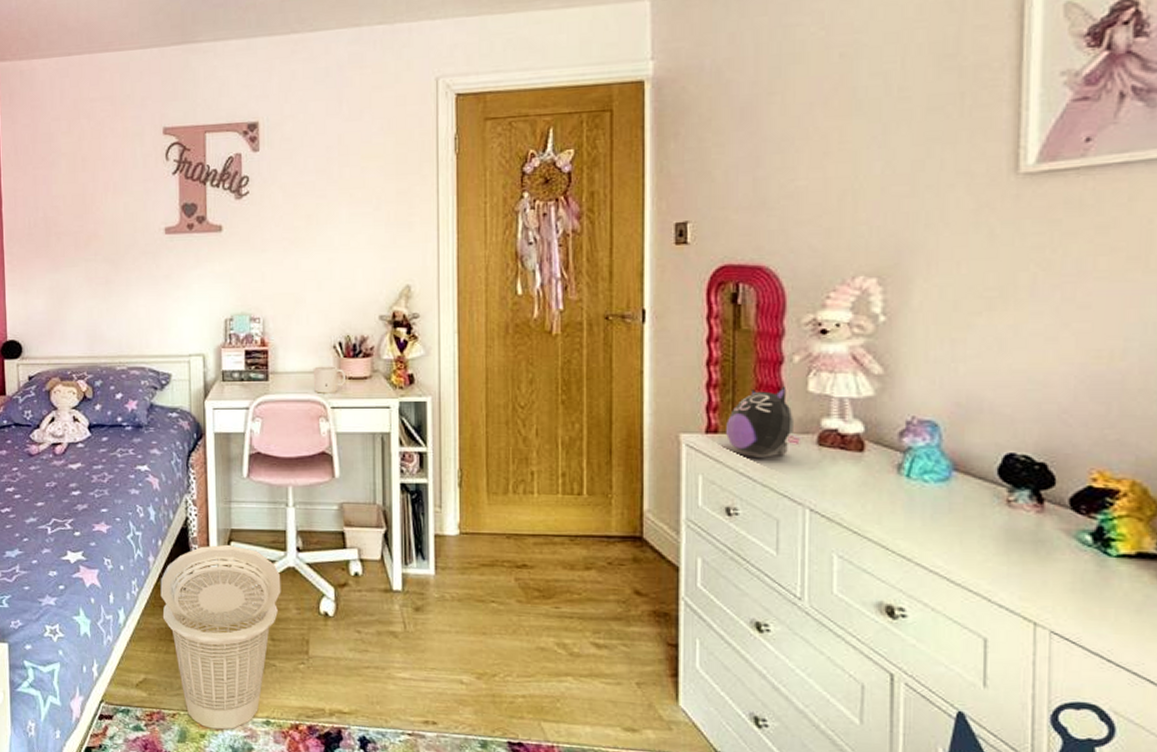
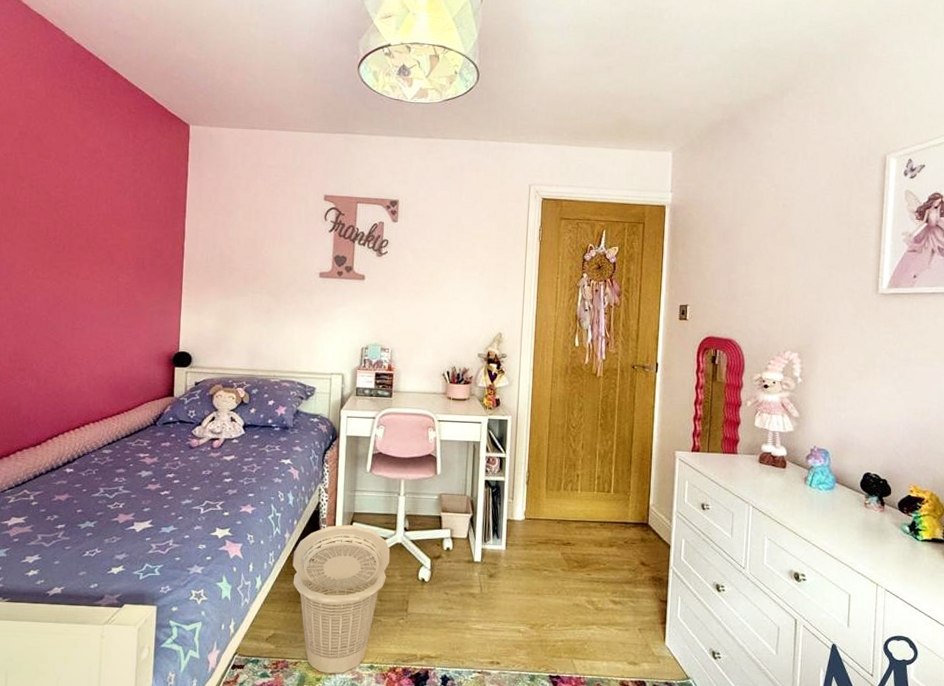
mug: present [313,366,347,393] -> none [426,388,451,410]
plush toy: present [726,386,804,457] -> none [704,422,751,470]

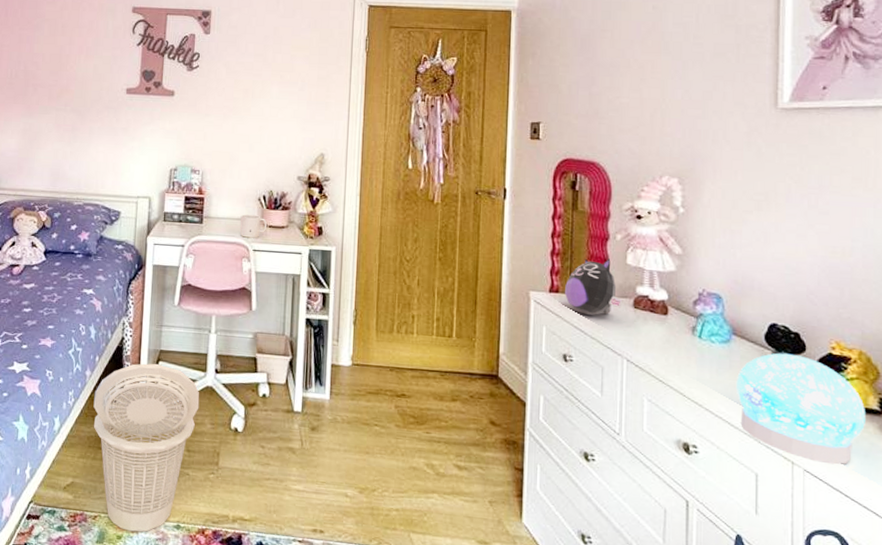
mug: none [426,388,451,410] -> present [240,214,268,238]
plush toy: none [704,422,751,470] -> present [565,258,623,315]
snow globe: none [836,496,933,584] -> present [735,353,867,465]

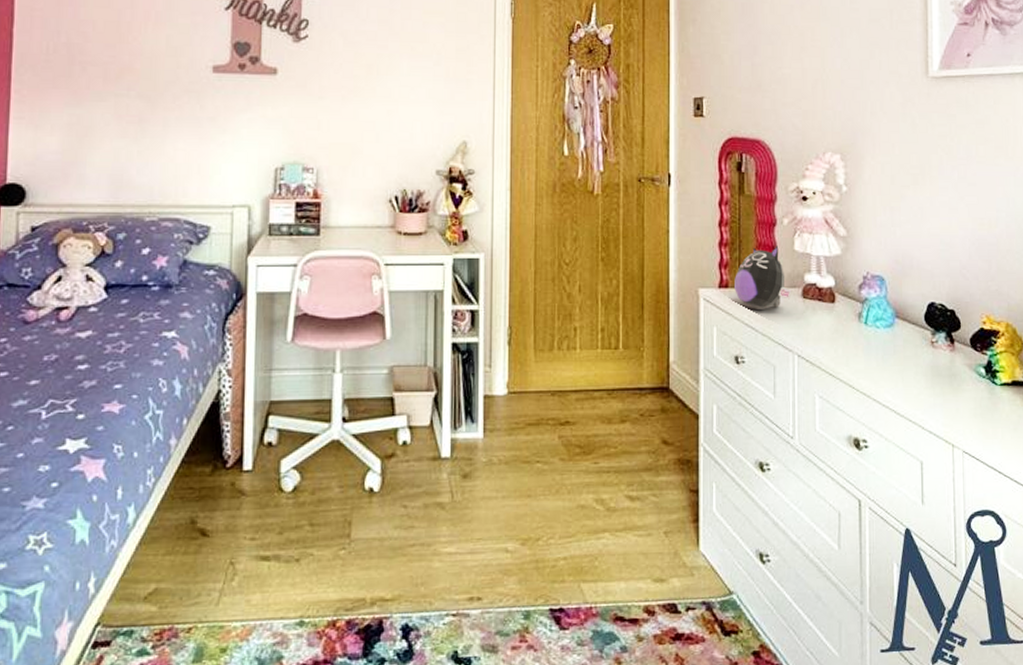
laundry basket: present [93,363,200,532] -> none [182,418,324,640]
mug: present [240,214,268,238] -> none [367,221,402,249]
snow globe: present [735,353,867,465] -> none [900,332,1014,442]

